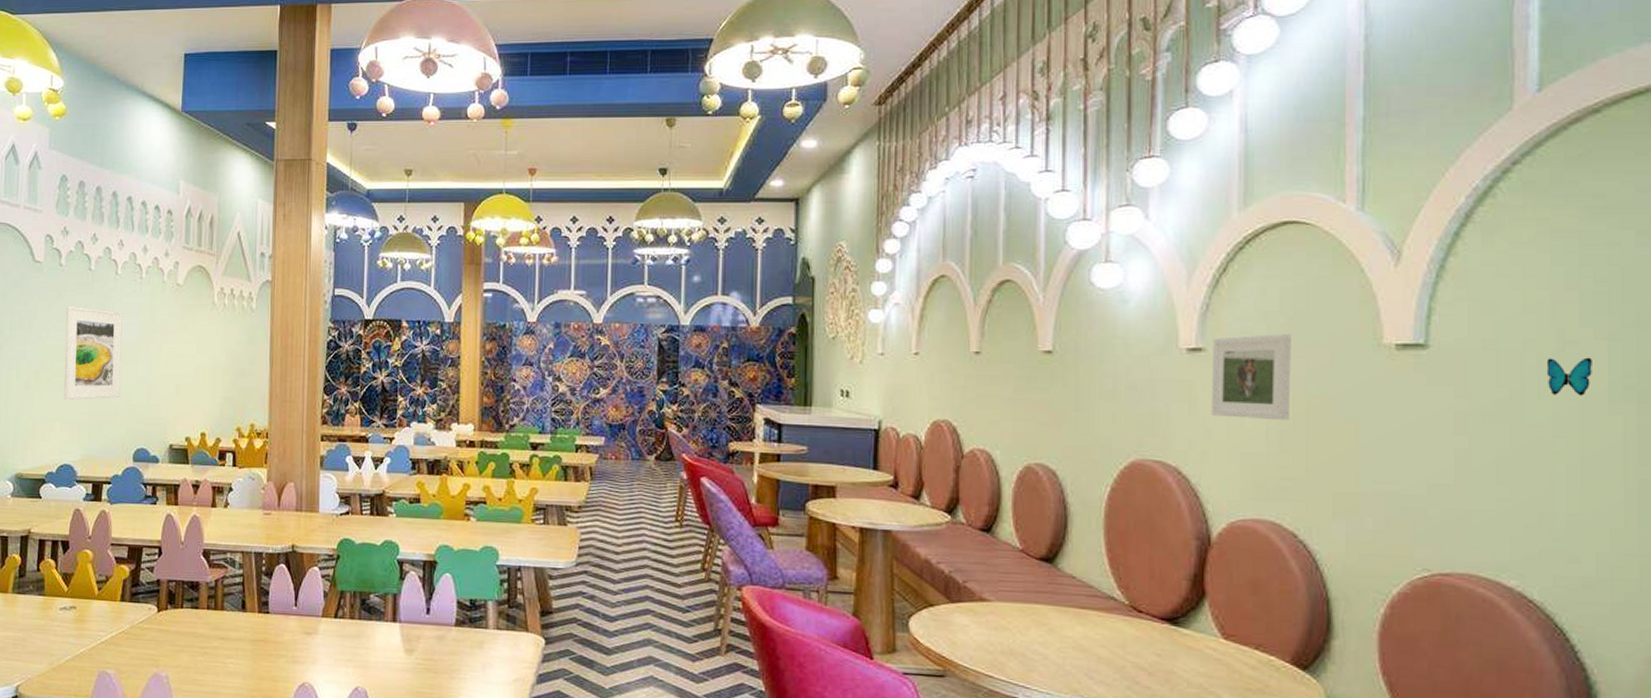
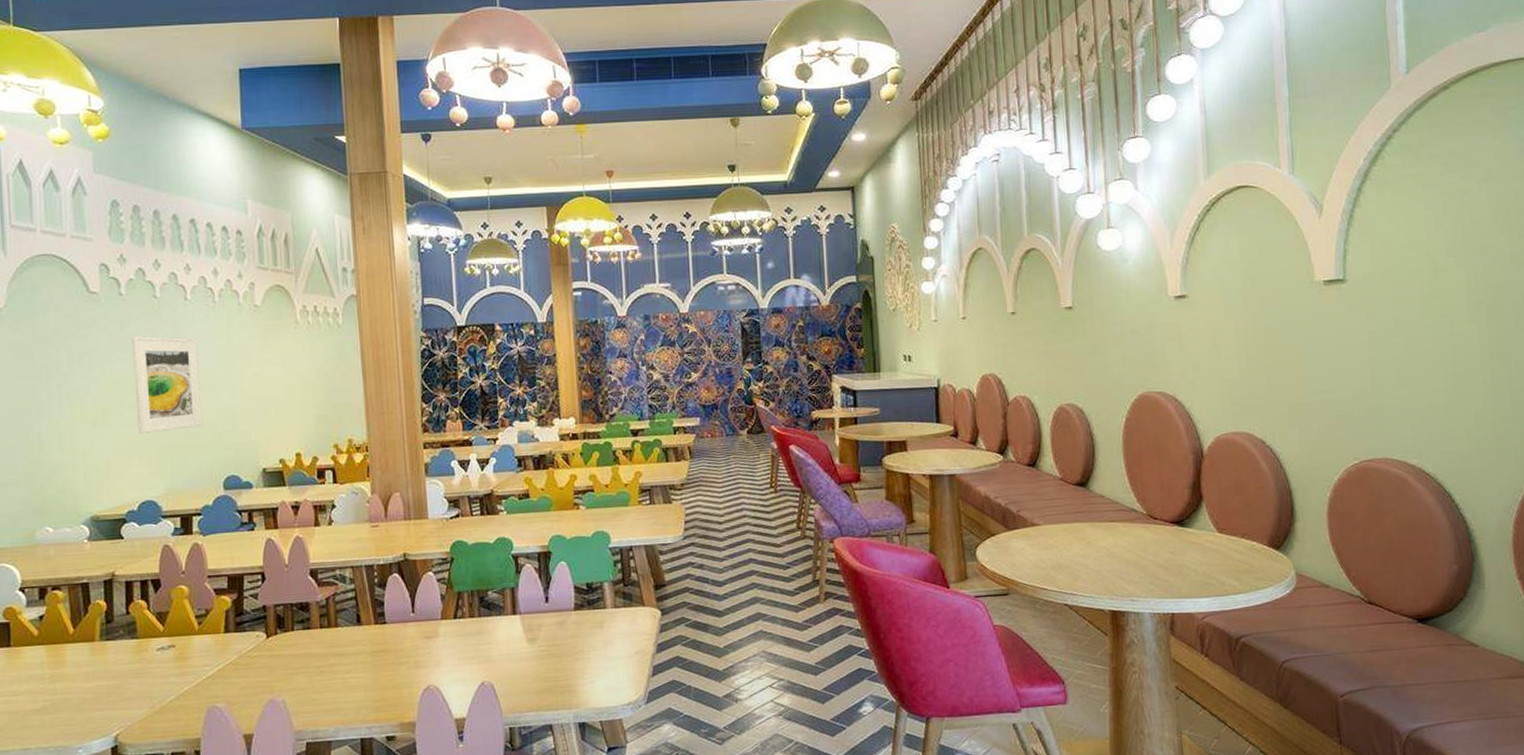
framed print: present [1211,333,1291,421] -> none [1193,278,1253,351]
decorative butterfly: present [1546,357,1592,396] -> none [1425,280,1456,312]

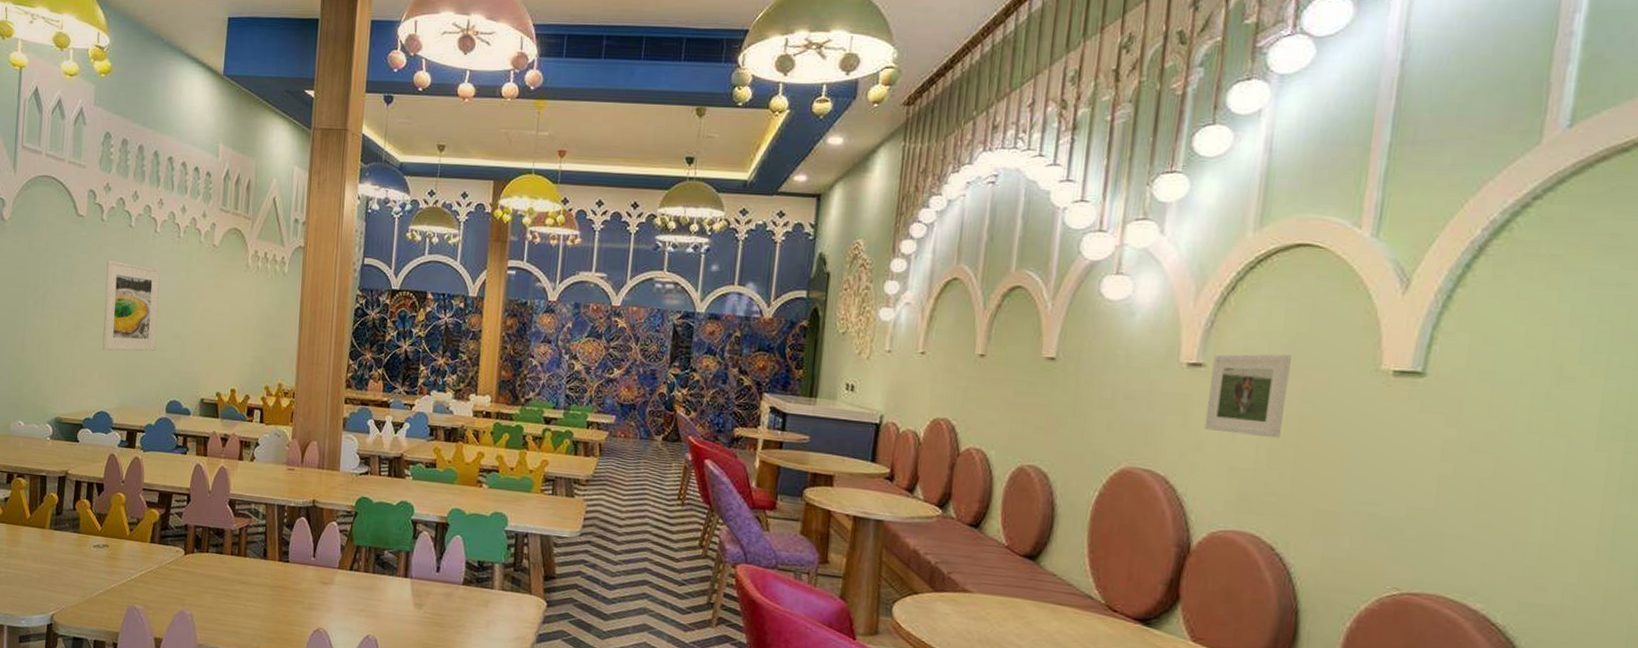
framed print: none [1193,278,1253,351] -> present [1204,353,1291,439]

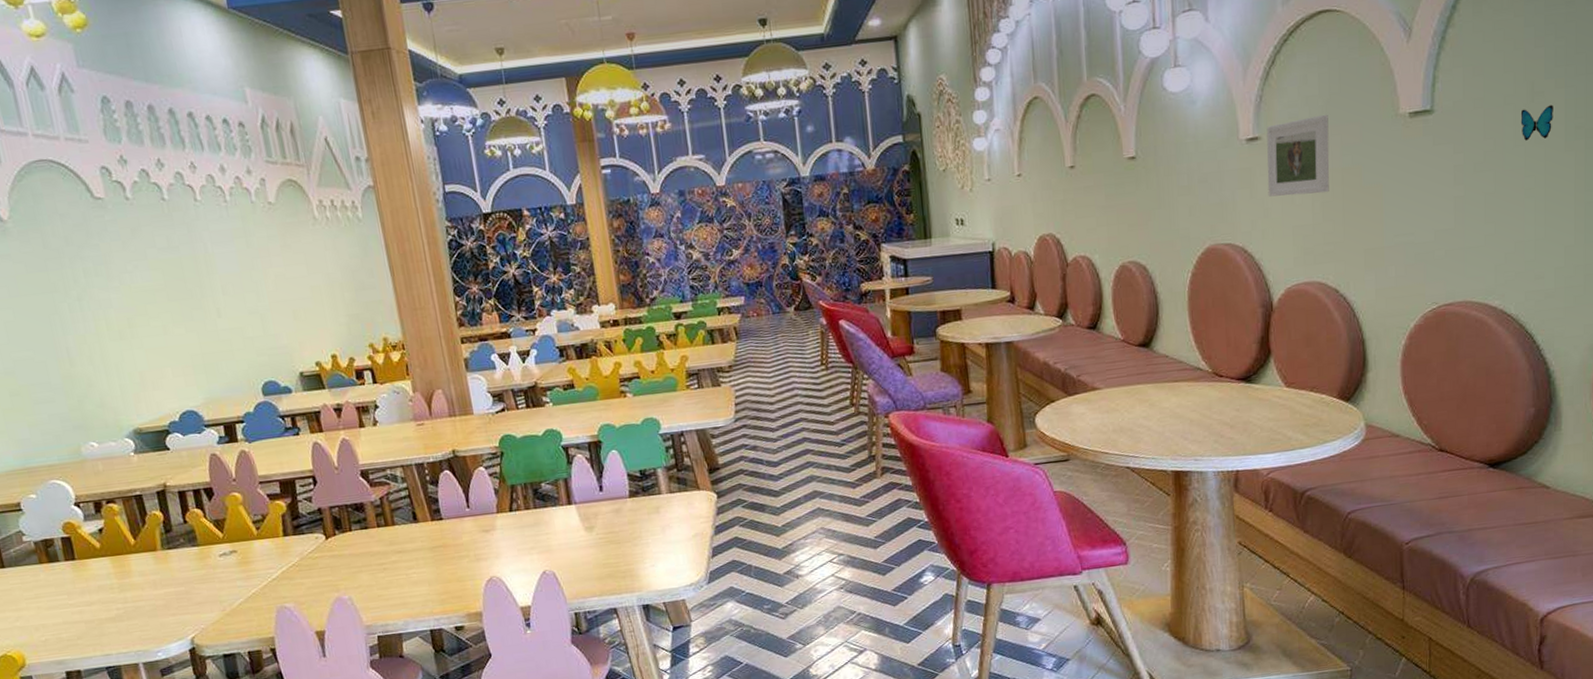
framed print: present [102,259,160,352] -> none [146,241,233,344]
decorative butterfly: none [1538,393,1586,431] -> present [1520,104,1553,141]

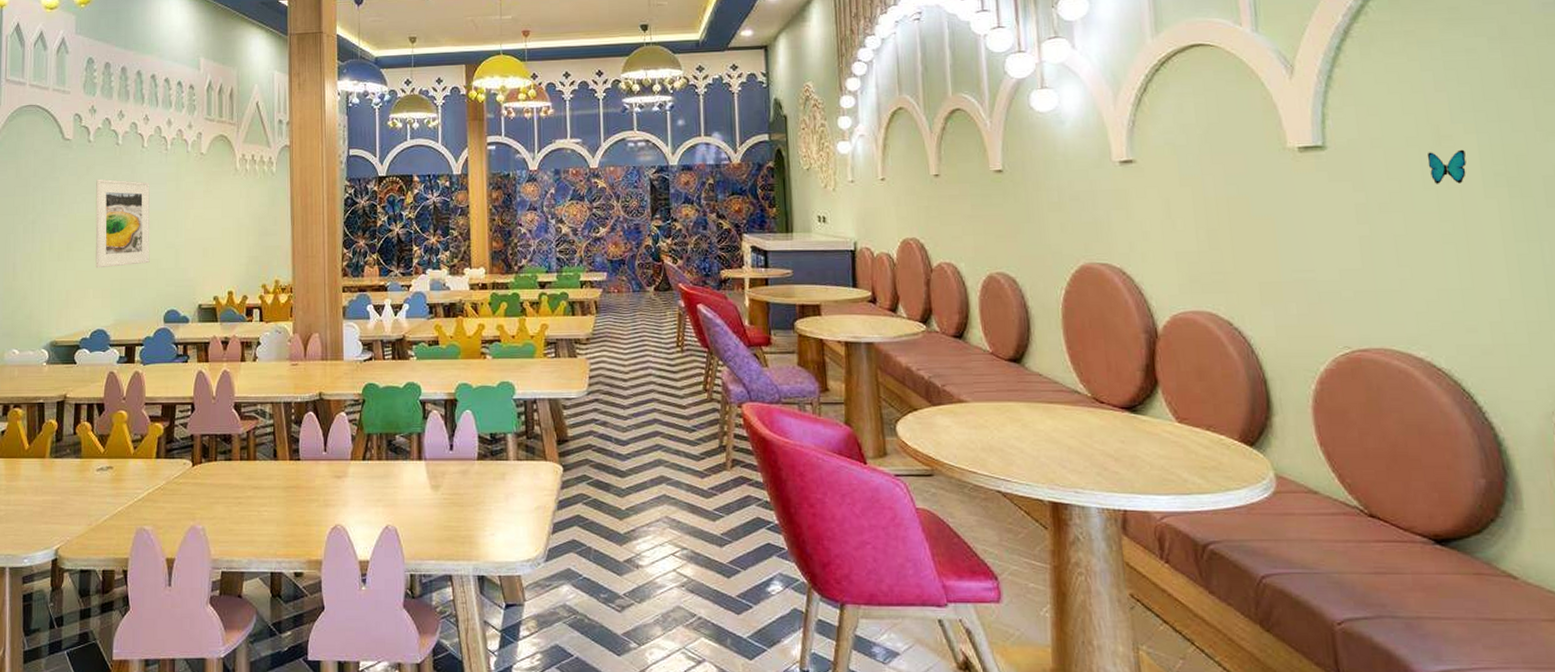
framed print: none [146,241,233,344] -> present [95,179,150,269]
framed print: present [1266,114,1330,197] -> none [1141,143,1214,221]

